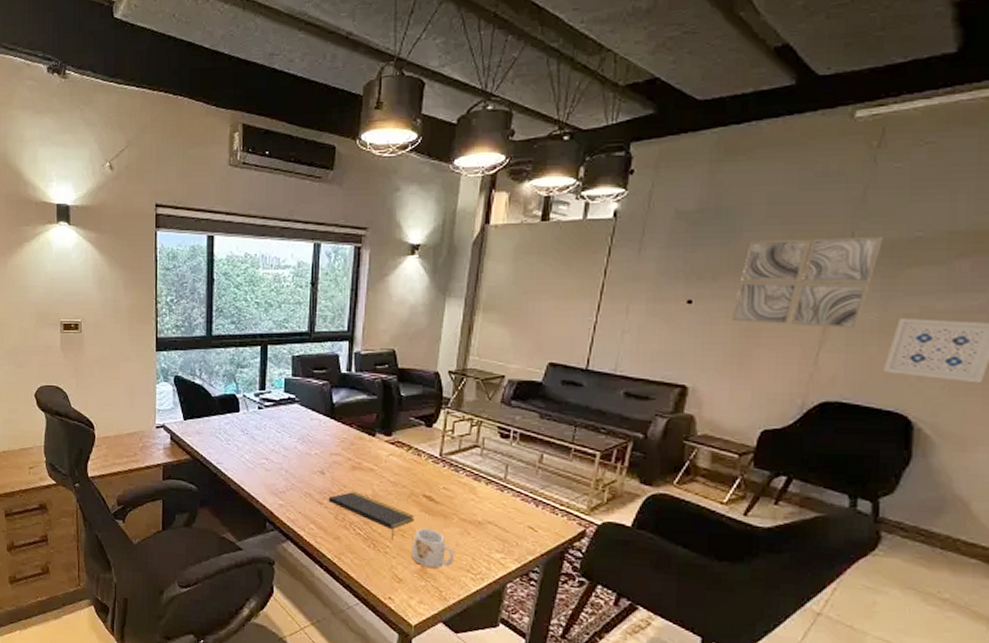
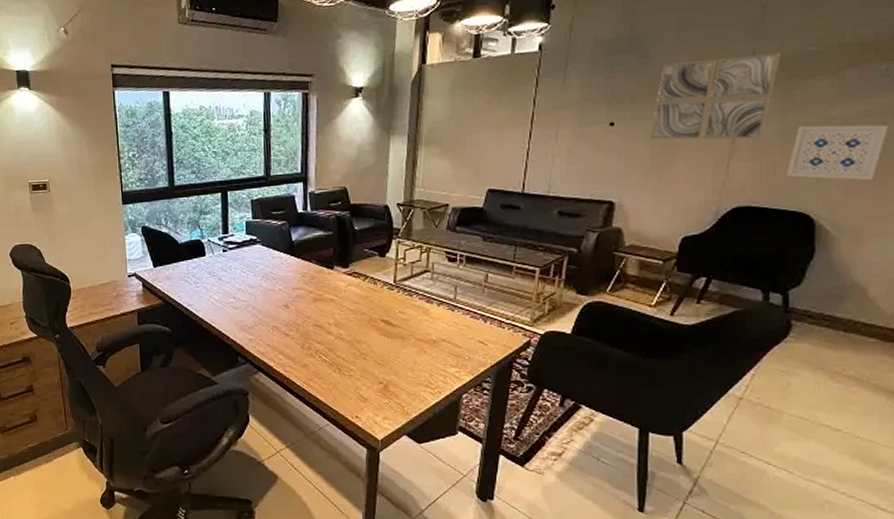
notepad: present [328,492,414,539] -> none [294,322,374,362]
mug: present [411,528,454,569] -> none [374,350,413,387]

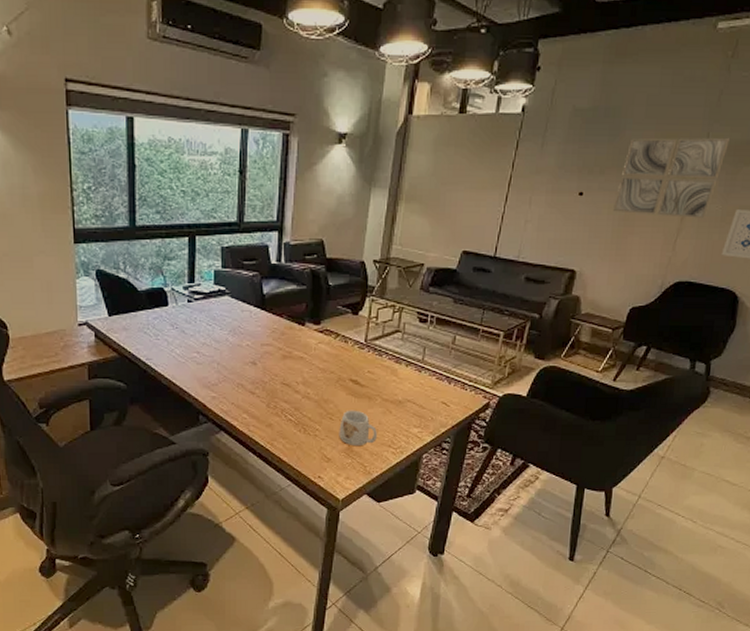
mug: none [374,350,413,387] -> present [339,410,377,447]

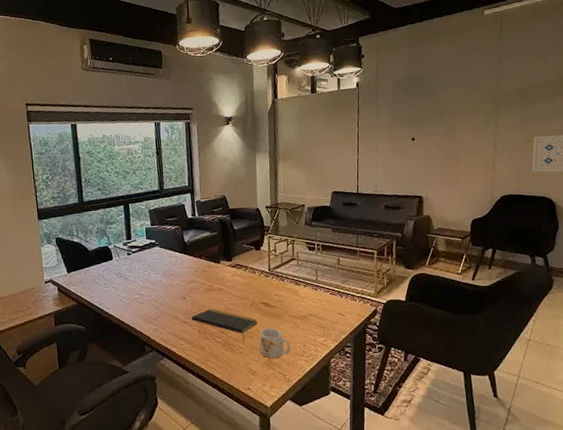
notepad: none [260,380,341,422] -> present [191,309,258,341]
wall art: present [613,137,729,219] -> none [440,86,515,150]

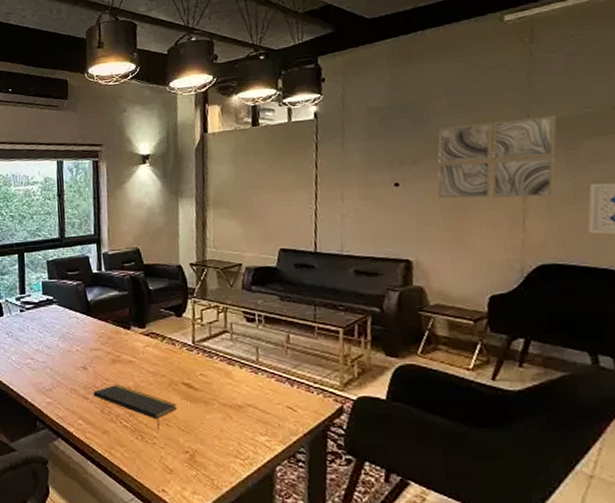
mug: present [259,327,291,359] -> none [178,415,221,456]
wall art: none [440,86,515,150] -> present [437,115,557,199]

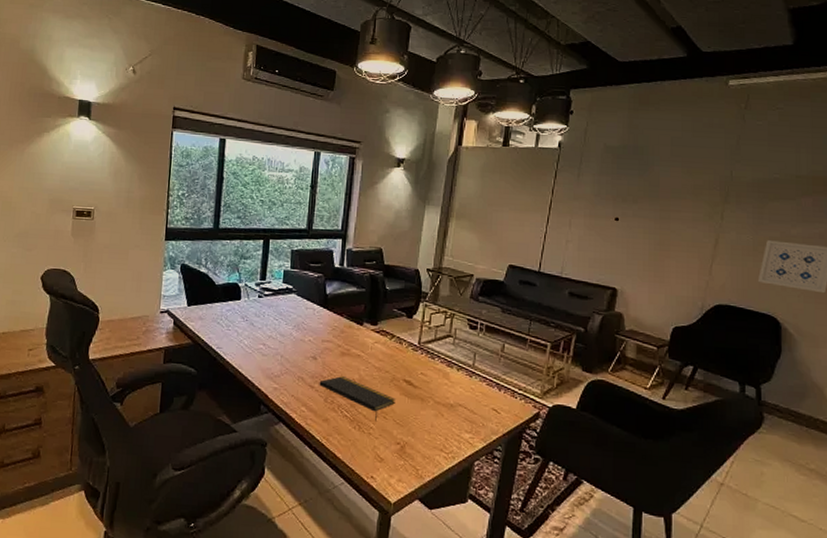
wall art: present [437,115,557,199] -> none [648,173,752,248]

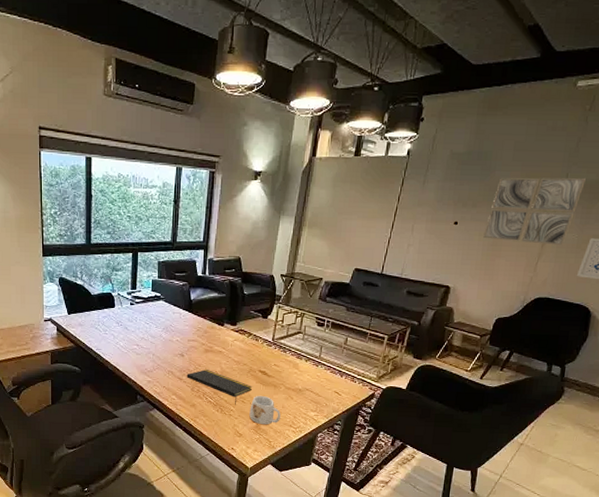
mug: none [392,410,429,448] -> present [249,395,281,425]
wall art: none [648,173,752,248] -> present [483,177,586,246]

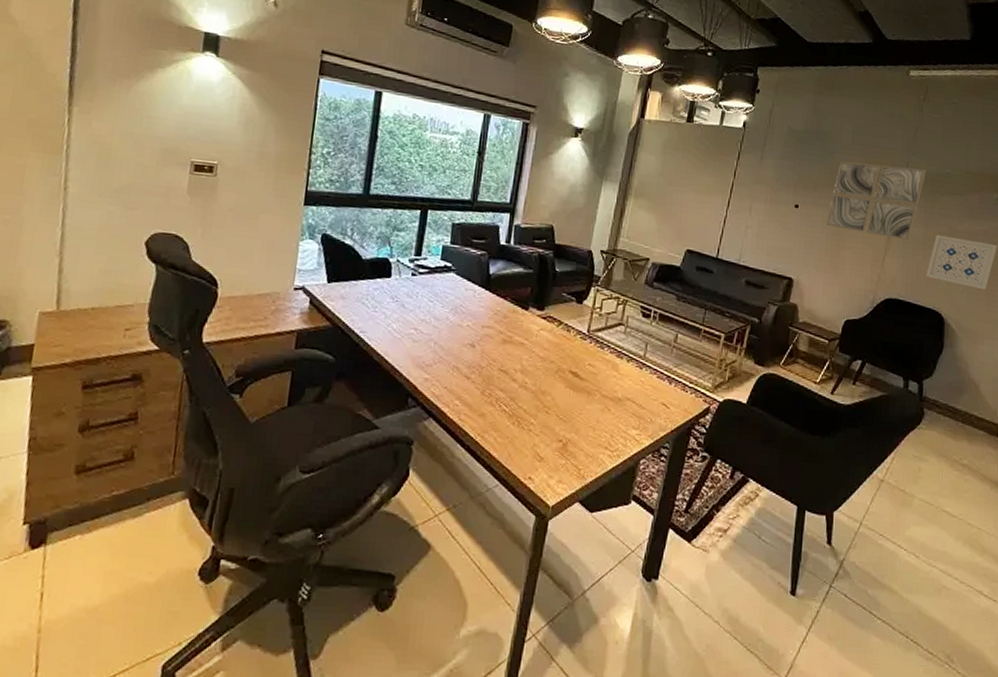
notepad: present [186,369,252,404] -> none [476,366,560,416]
mug: present [249,395,281,425] -> none [554,404,594,446]

